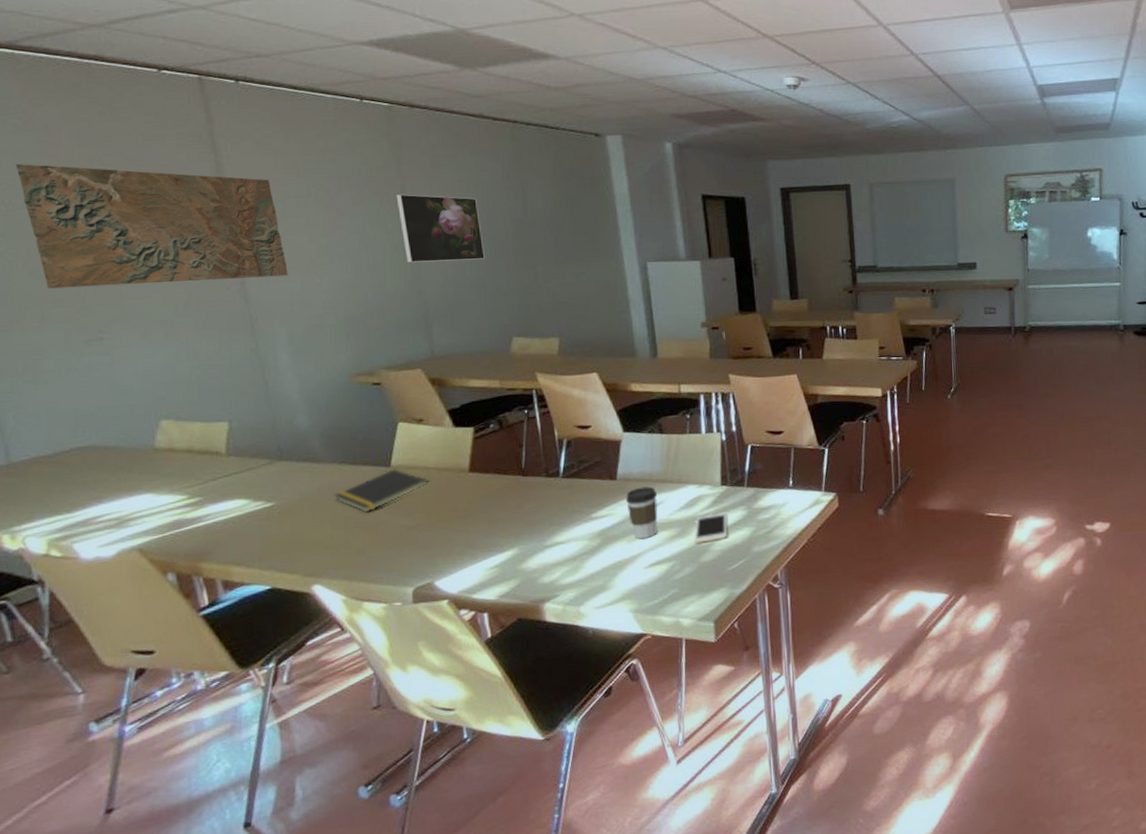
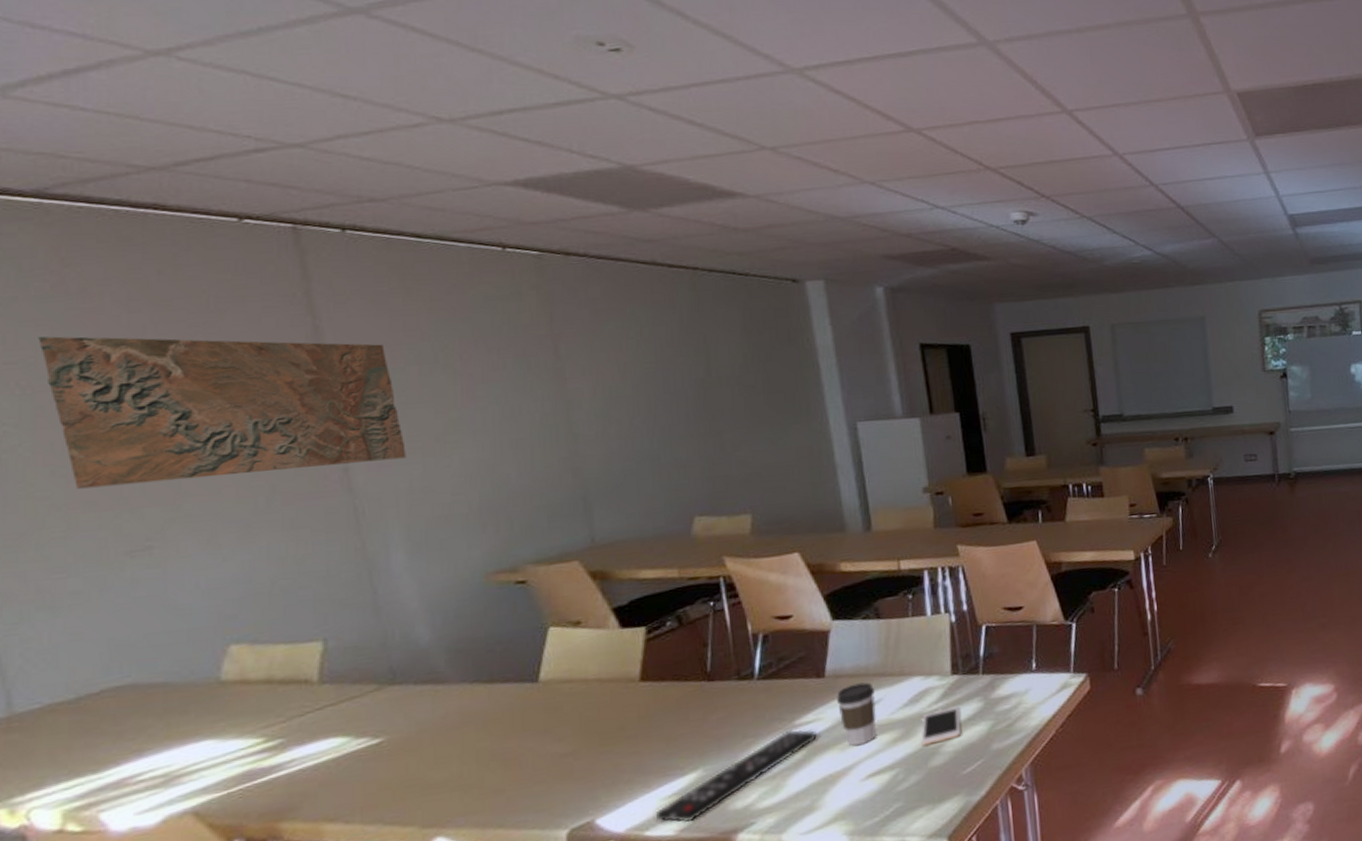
notepad: present [334,469,428,513] -> none [464,684,587,741]
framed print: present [396,194,485,263] -> none [547,355,659,436]
remote control: none [480,521,610,591] -> present [655,729,818,823]

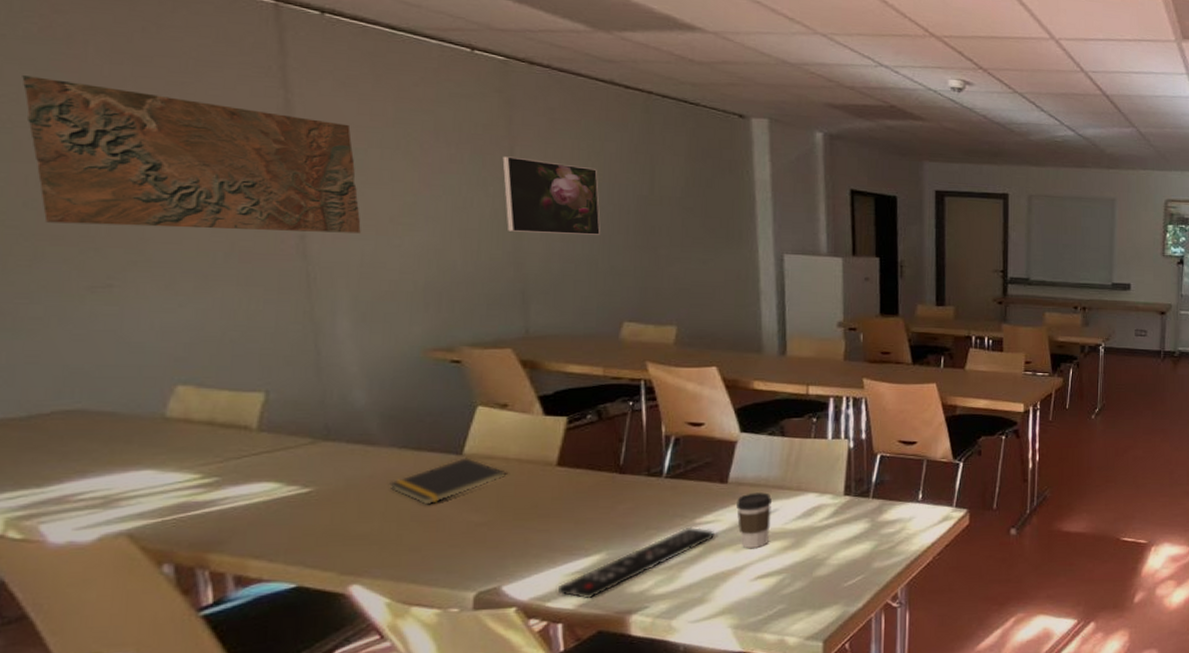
notepad: none [464,684,587,741] -> present [389,458,506,505]
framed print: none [547,355,659,436] -> present [502,156,601,235]
cell phone: present [921,706,960,746] -> none [809,524,848,556]

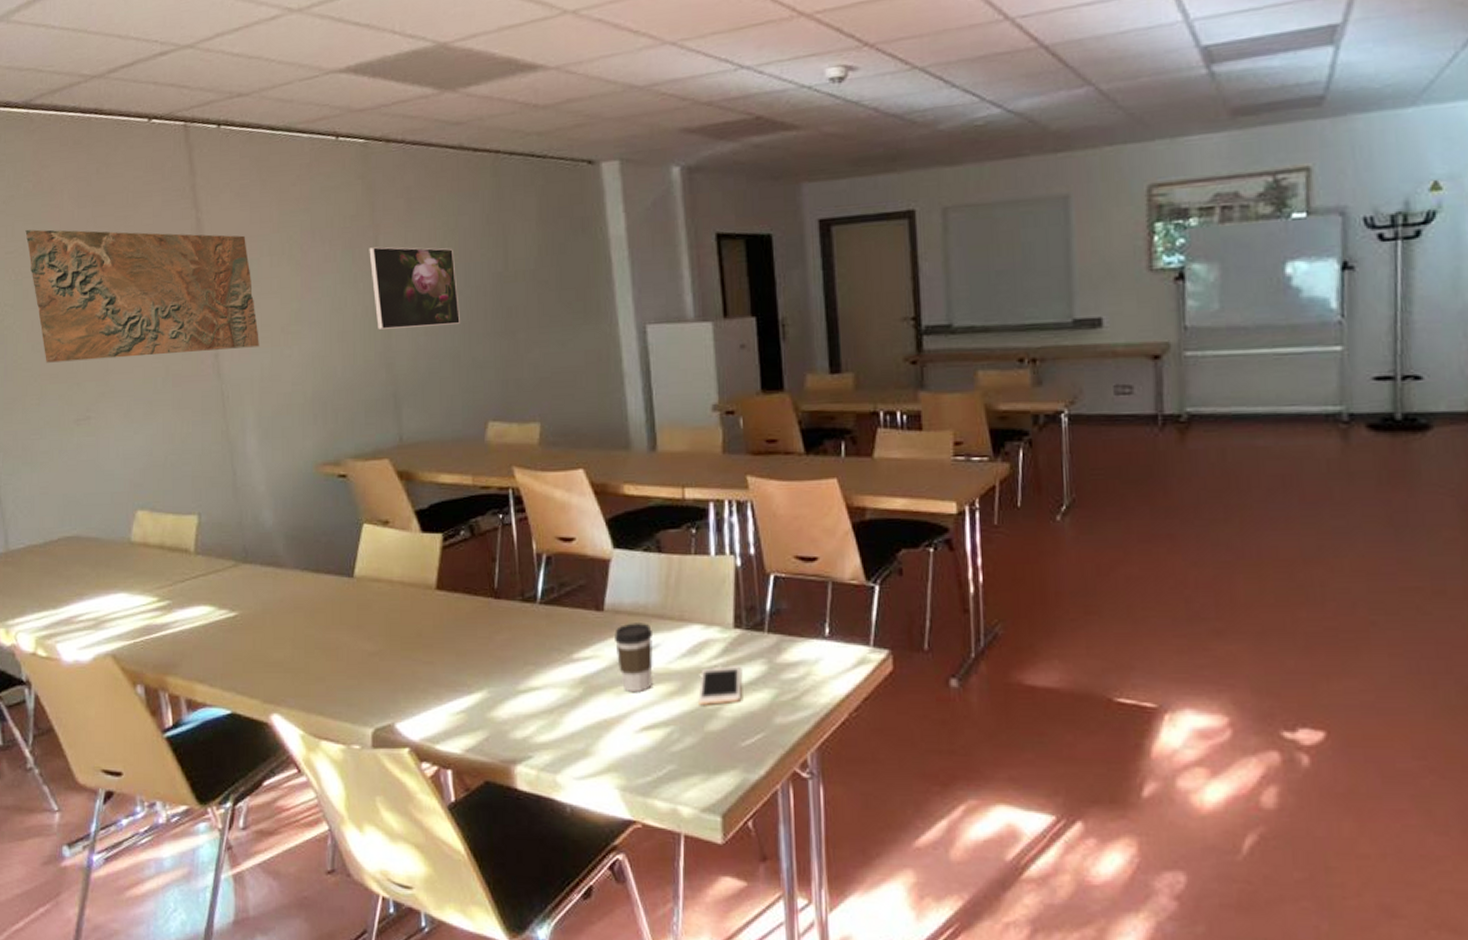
notepad: present [389,458,506,505] -> none [296,580,391,632]
remote control: present [557,526,716,599] -> none [444,663,595,744]
cell phone: none [809,524,848,556] -> present [698,666,741,705]

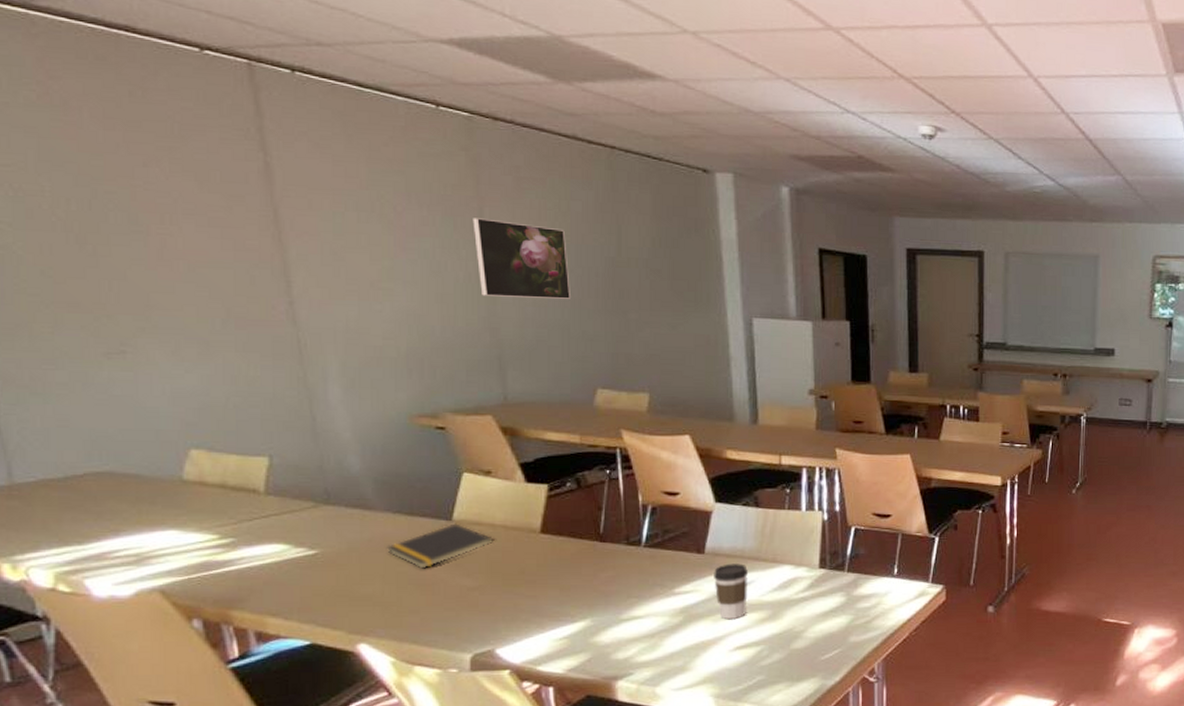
map: present [25,229,259,363] -> none [27,144,344,299]
notepad: none [296,580,391,632] -> present [387,523,493,569]
cell phone: present [698,666,741,705] -> none [786,598,823,628]

